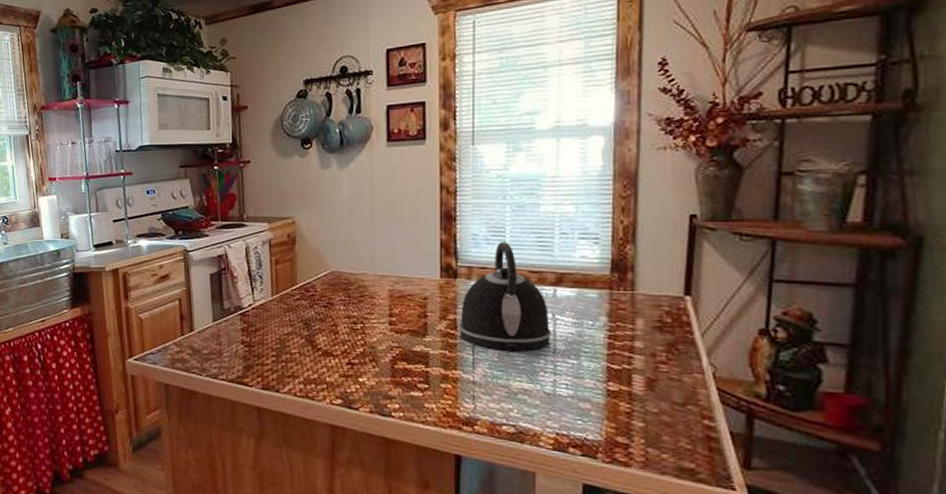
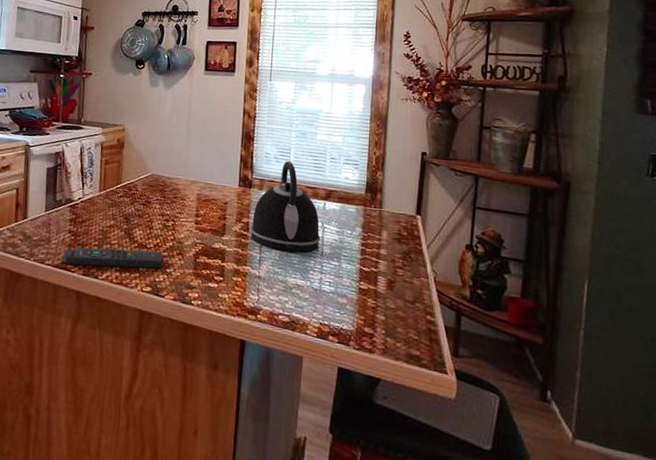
remote control: none [238,358,355,379] -> present [63,247,165,269]

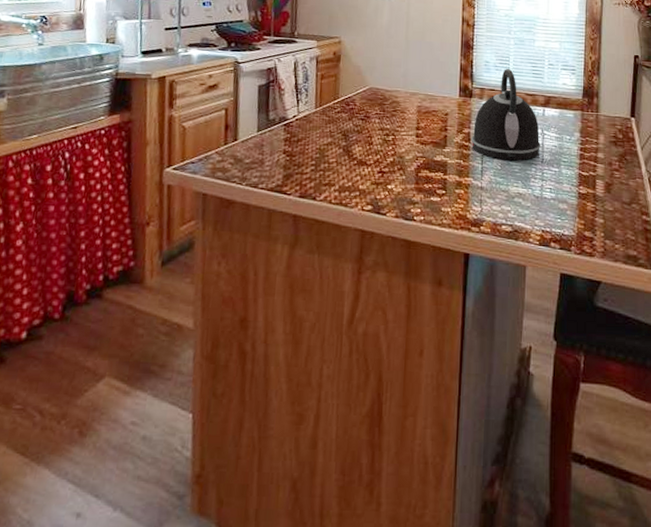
remote control: present [63,247,165,269] -> none [278,167,385,187]

